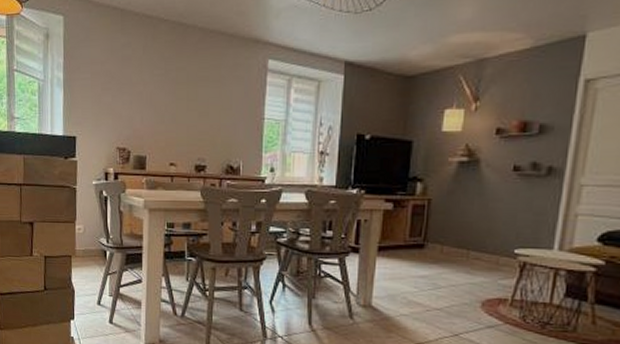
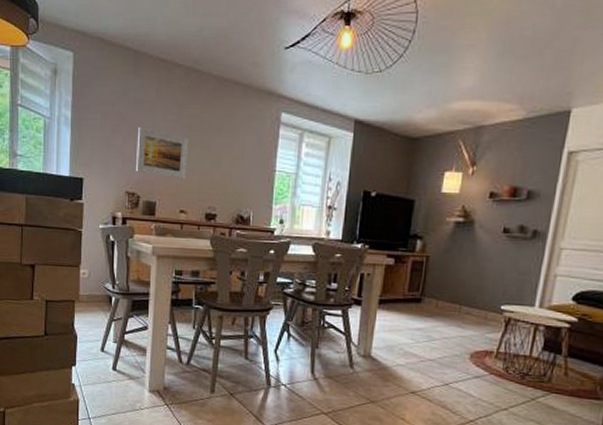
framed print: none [126,84,177,133] -> present [136,127,190,180]

